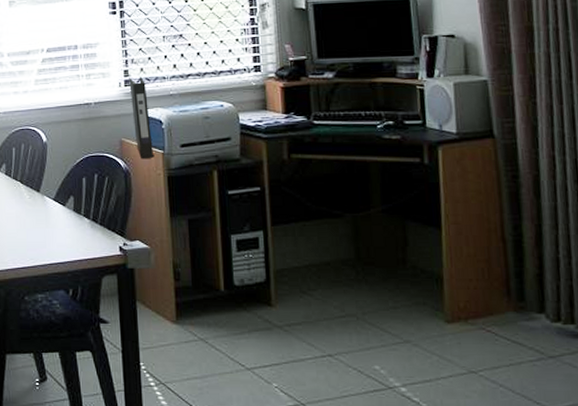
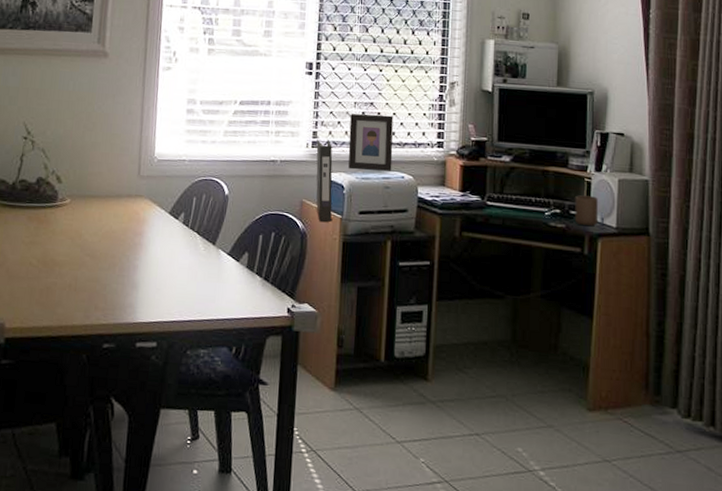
picture frame: none [160,45,210,104] -> present [348,113,394,171]
cup: none [408,103,435,135] -> present [575,195,598,227]

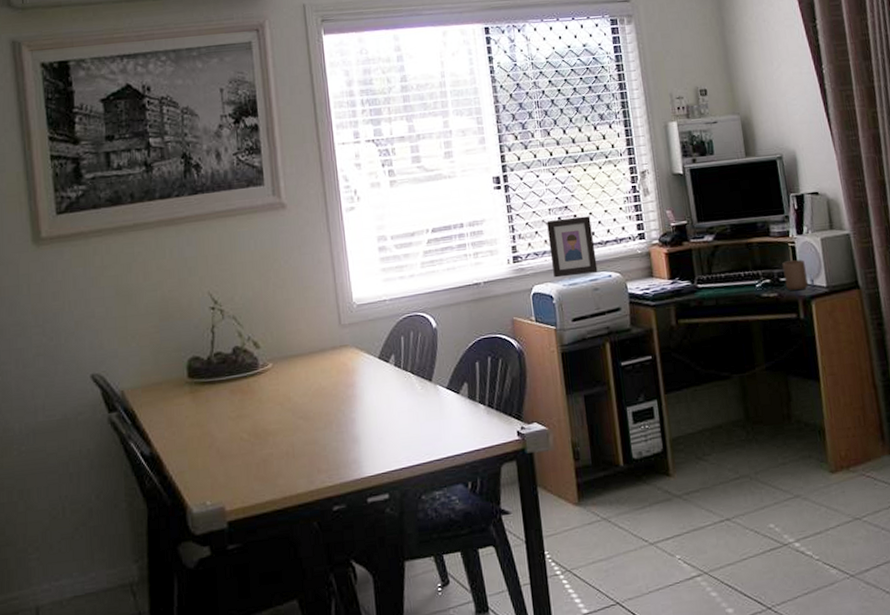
binder: present [316,138,333,222] -> none [517,251,546,336]

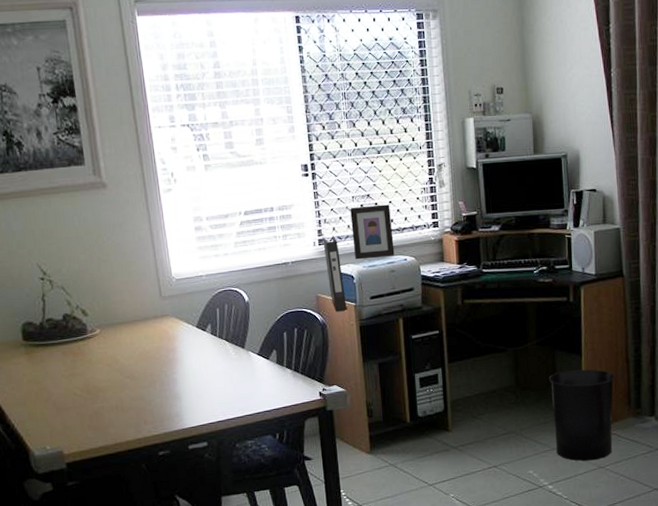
binder: none [517,251,546,336] -> present [322,235,347,311]
cup: present [782,259,808,291] -> none [558,250,579,278]
waste bin: none [784,397,868,511] -> present [549,369,615,461]

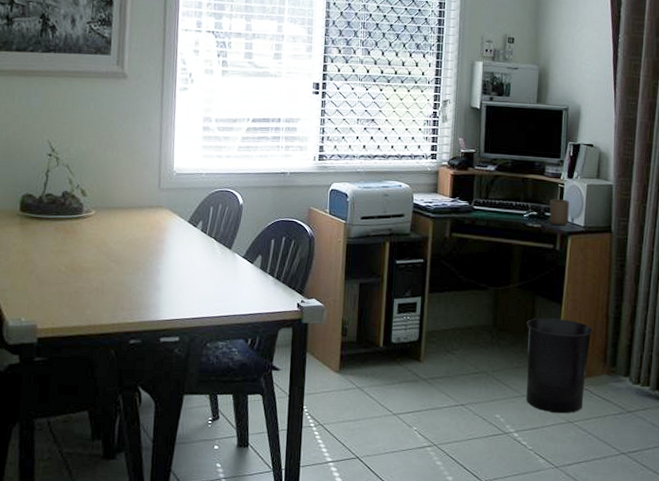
binder: present [322,235,347,311] -> none [322,152,338,227]
picture frame: present [350,204,395,260] -> none [351,129,392,181]
cup: none [558,250,579,278] -> present [549,199,569,226]

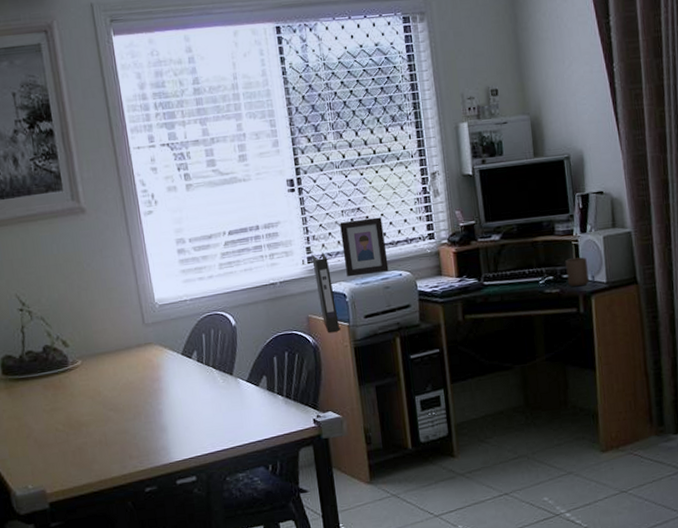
binder: none [322,152,338,227] -> present [311,252,340,332]
picture frame: none [351,129,392,181] -> present [340,217,389,277]
waste bin: present [526,318,593,414] -> none [561,385,635,486]

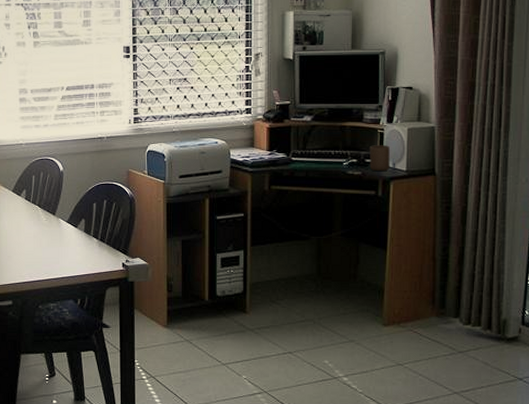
binder: present [311,252,340,332] -> none [138,114,155,187]
picture frame: present [340,217,389,277] -> none [167,89,206,140]

